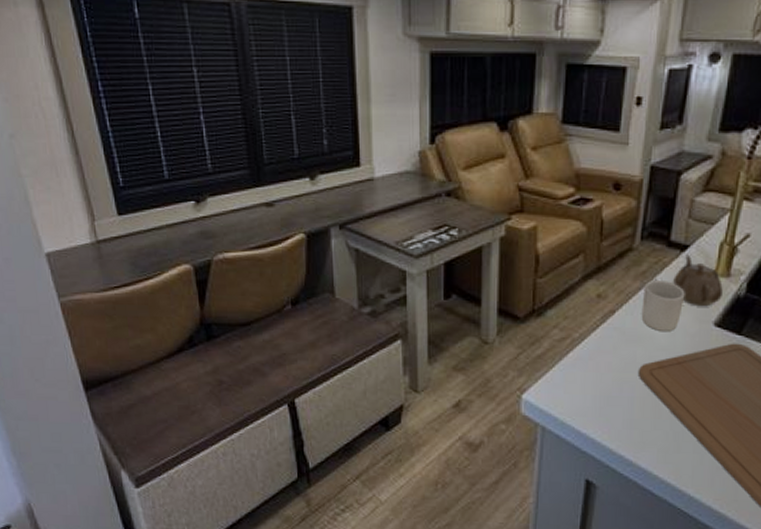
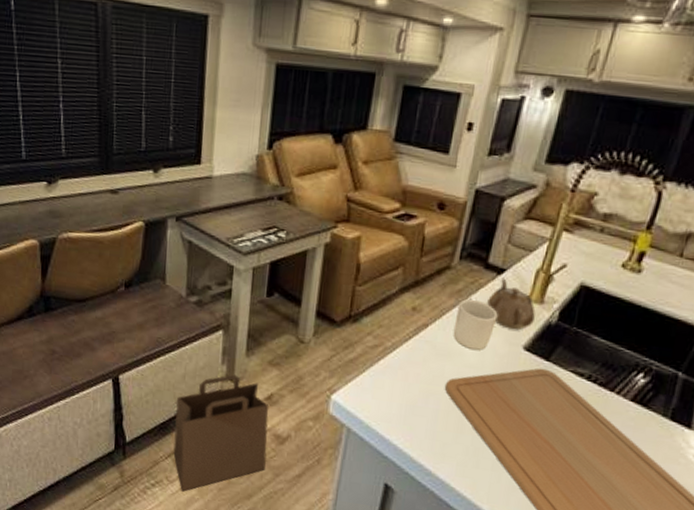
shopping bag: none [360,384,460,514] -> present [173,374,269,492]

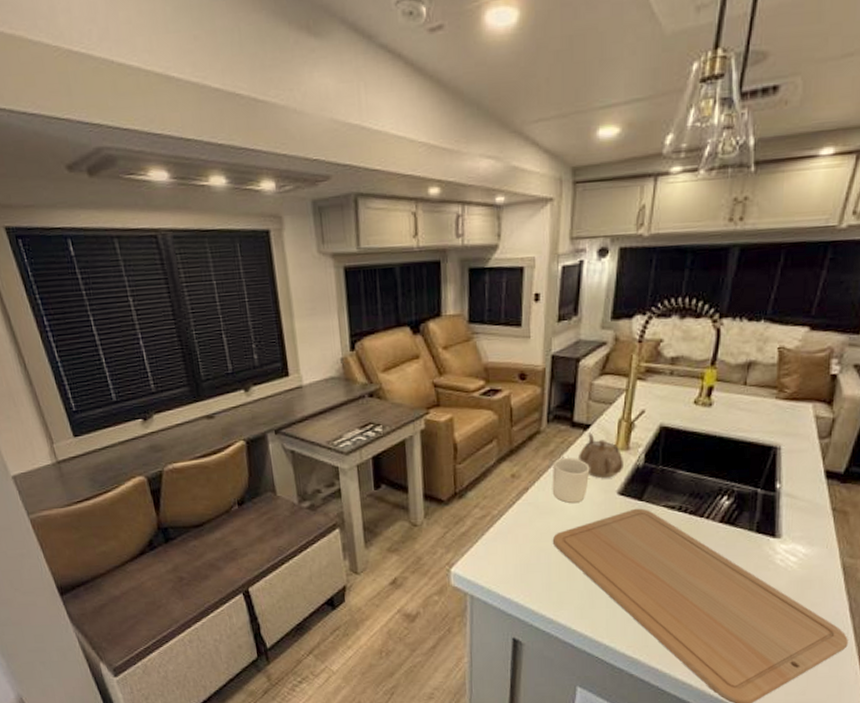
shopping bag: present [173,374,269,492] -> none [308,567,401,682]

